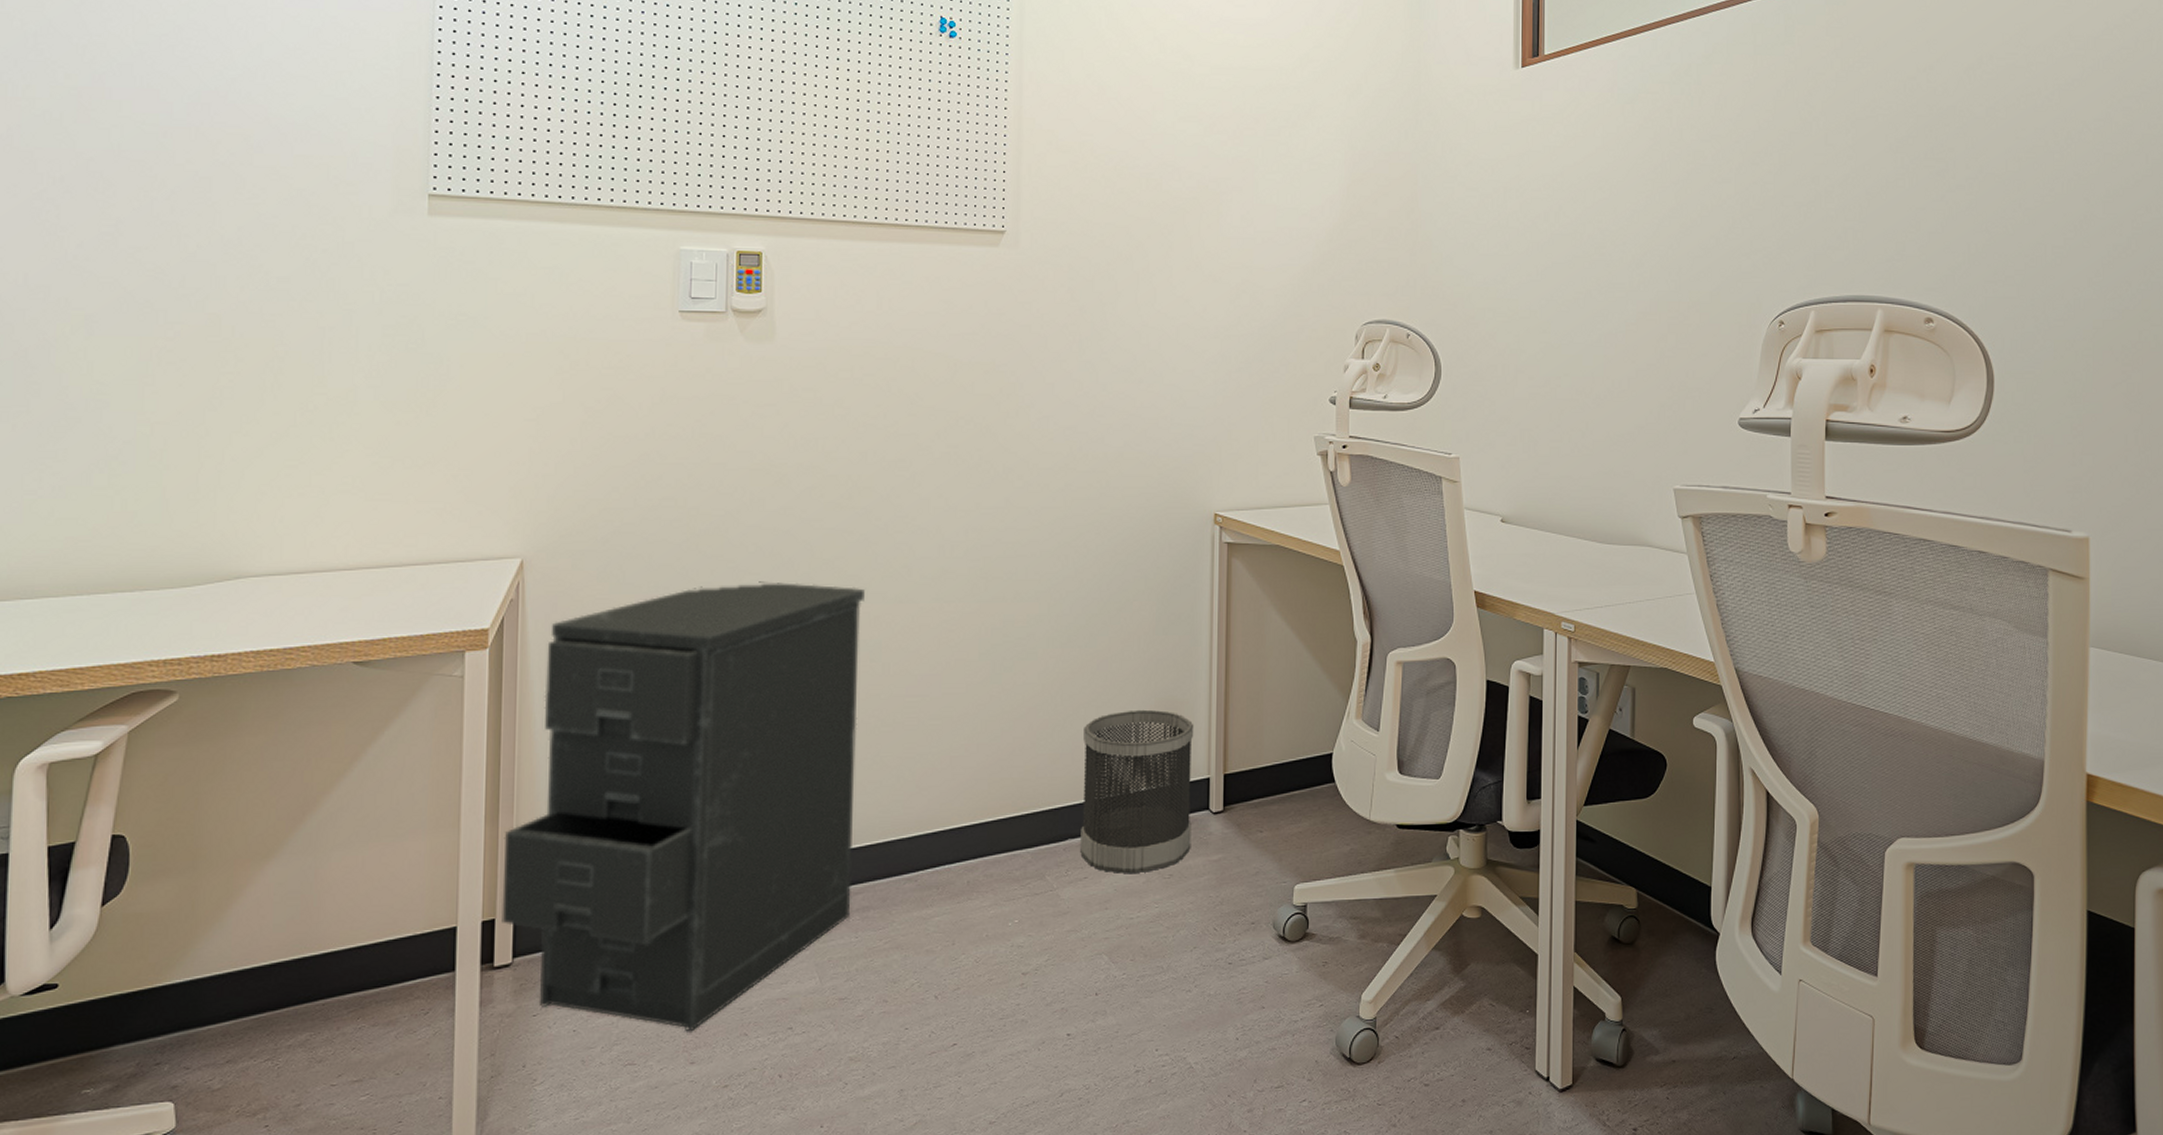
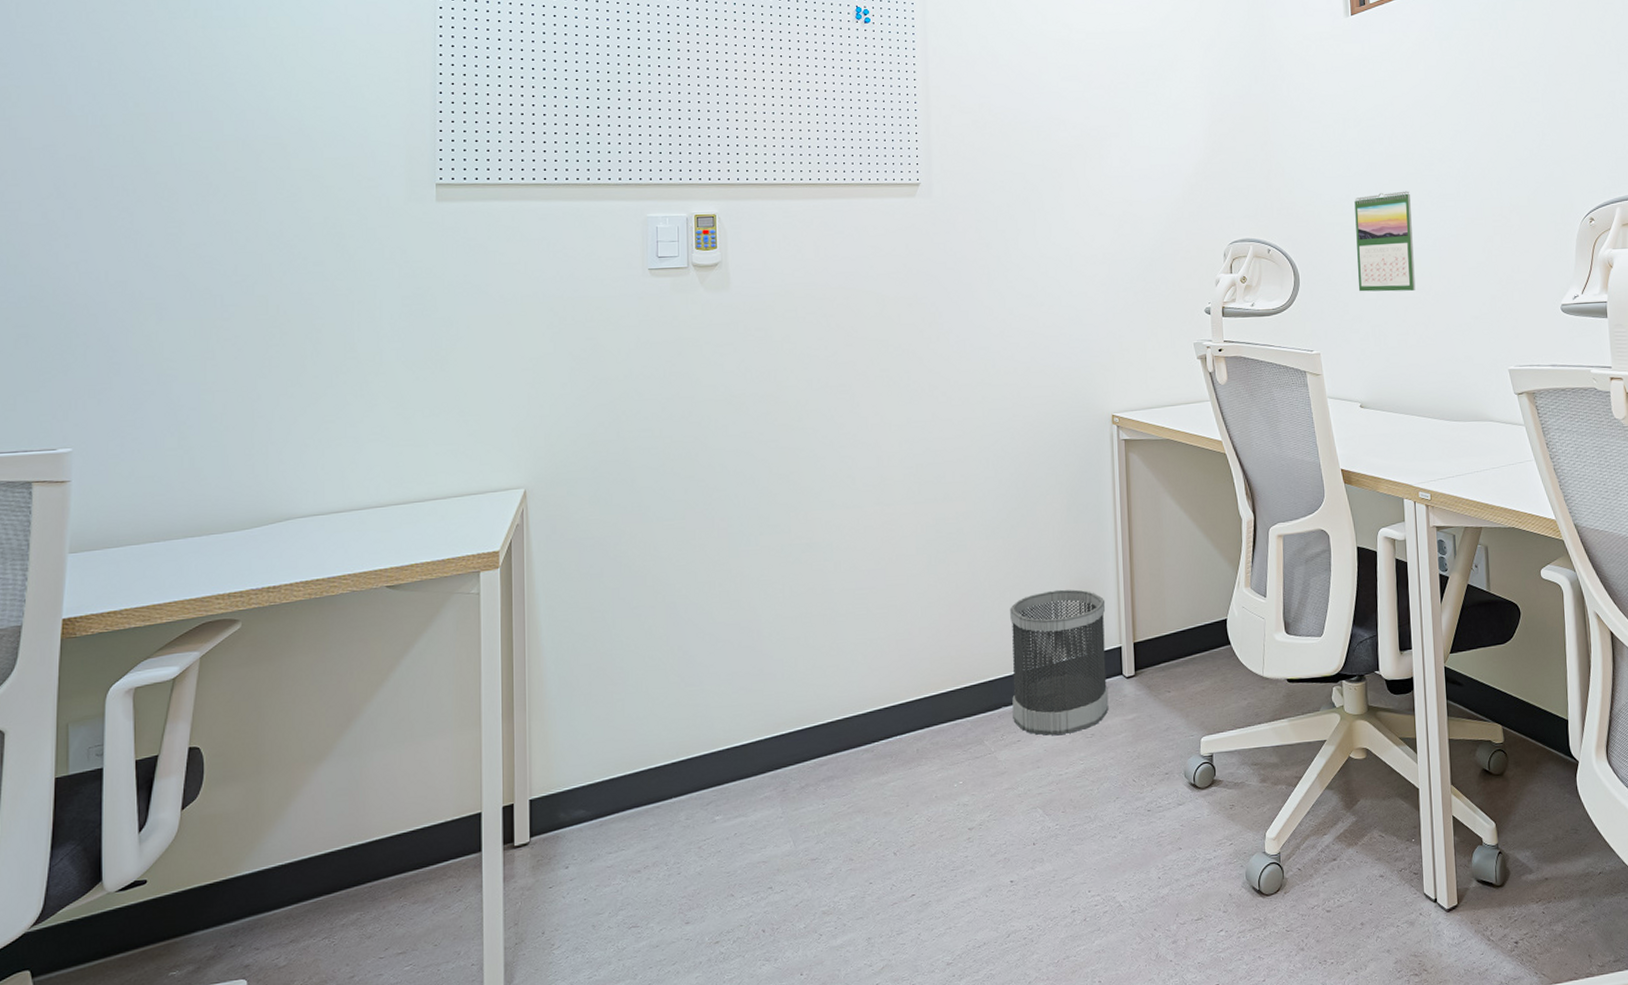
filing cabinet: present [501,581,865,1031] -> none [518,496,818,895]
calendar: none [1508,276,1575,392] -> present [1354,191,1416,292]

